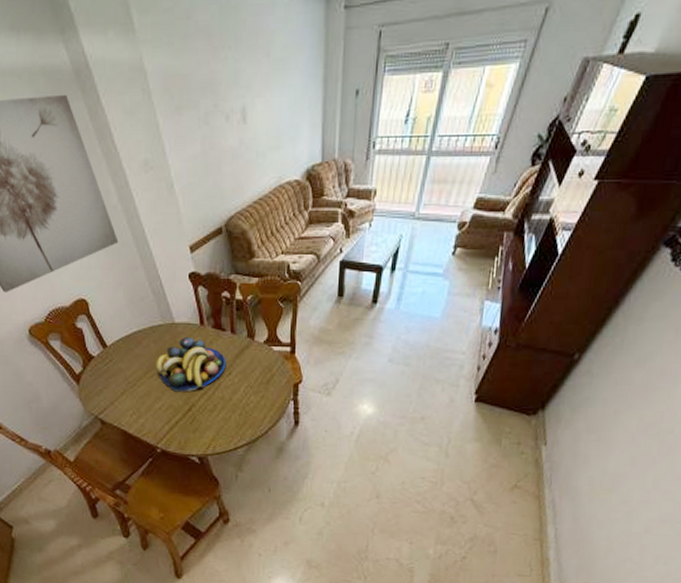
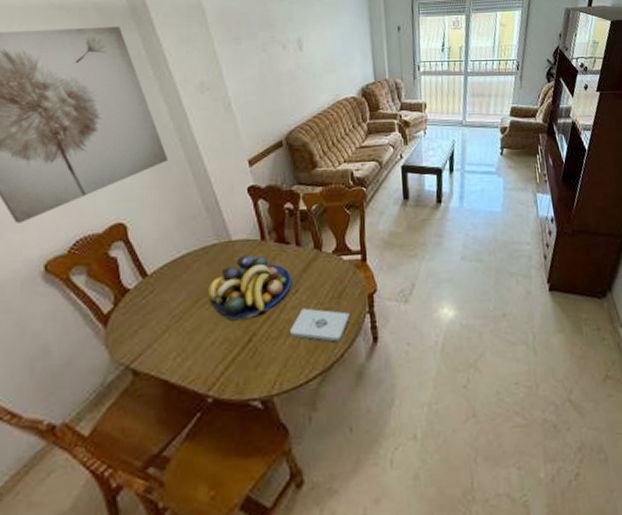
notepad: none [223,389,276,421] -> present [290,308,350,342]

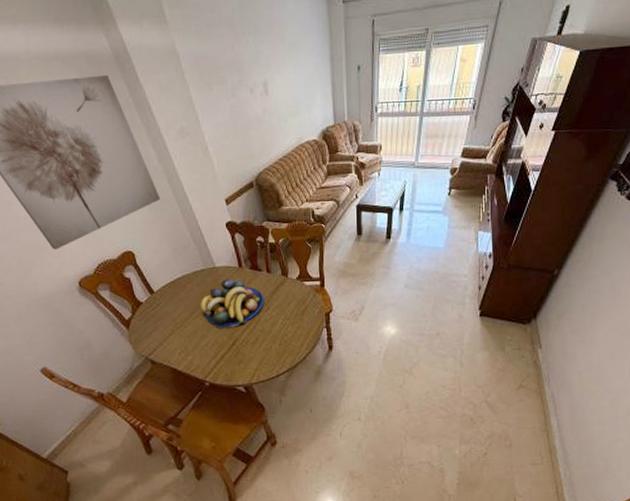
notepad: present [290,308,350,342] -> none [264,322,311,348]

